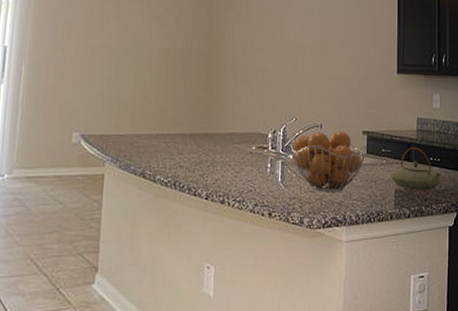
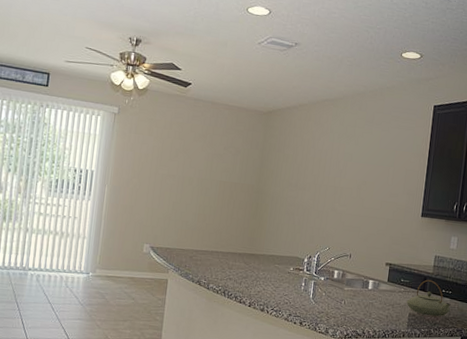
fruit basket: present [290,131,367,192] -> none [322,260,388,311]

